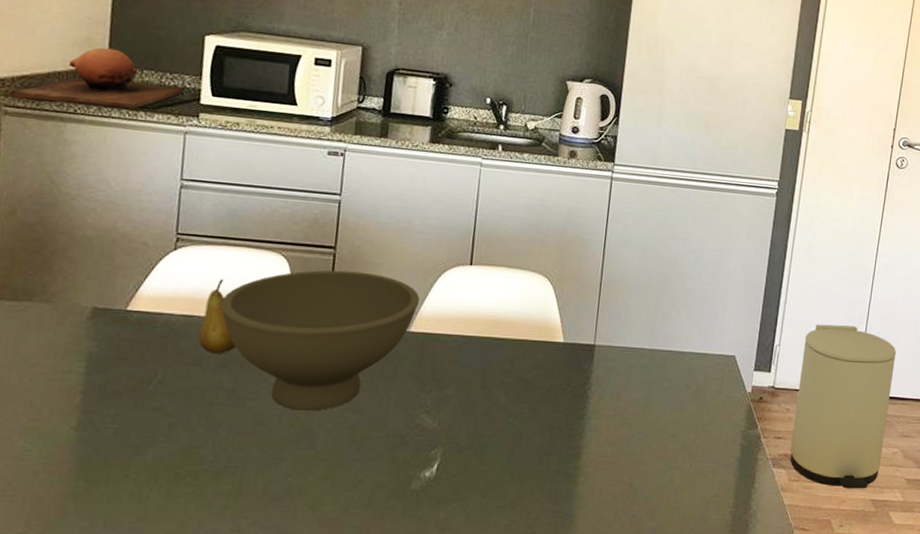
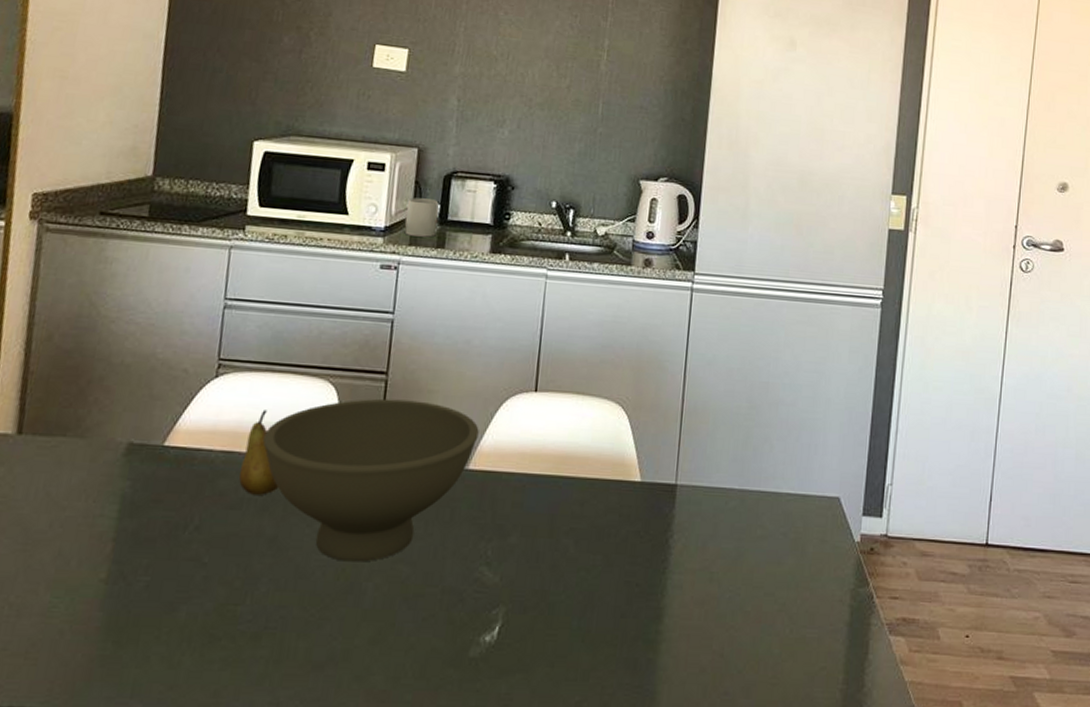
chopping board: present [11,47,184,109] -> none [53,157,231,223]
mug: none [350,91,383,128] -> present [404,197,440,238]
pedal bin: present [790,324,897,489] -> none [909,459,1033,663]

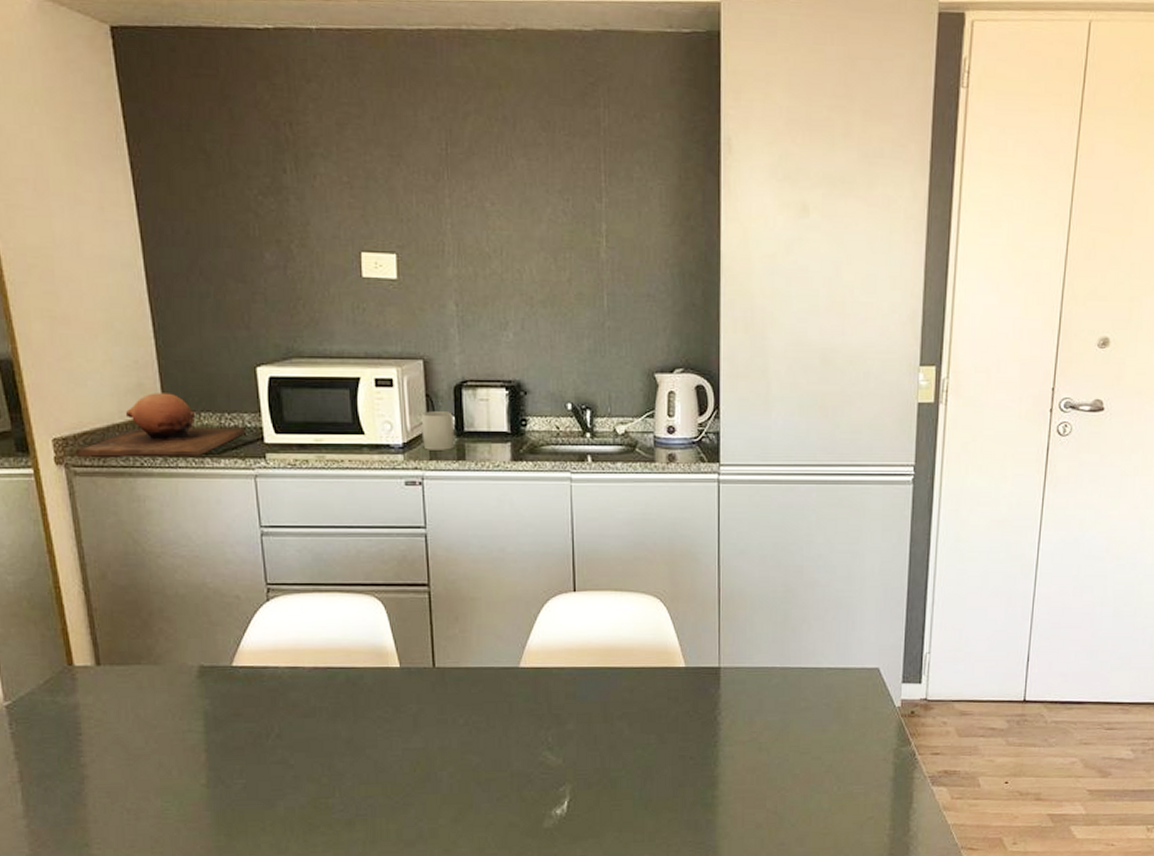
chopping board: none [53,157,231,223] -> present [76,393,246,457]
fruit: present [238,410,279,495] -> none [306,627,346,704]
bowl: present [262,398,479,562] -> none [322,608,525,755]

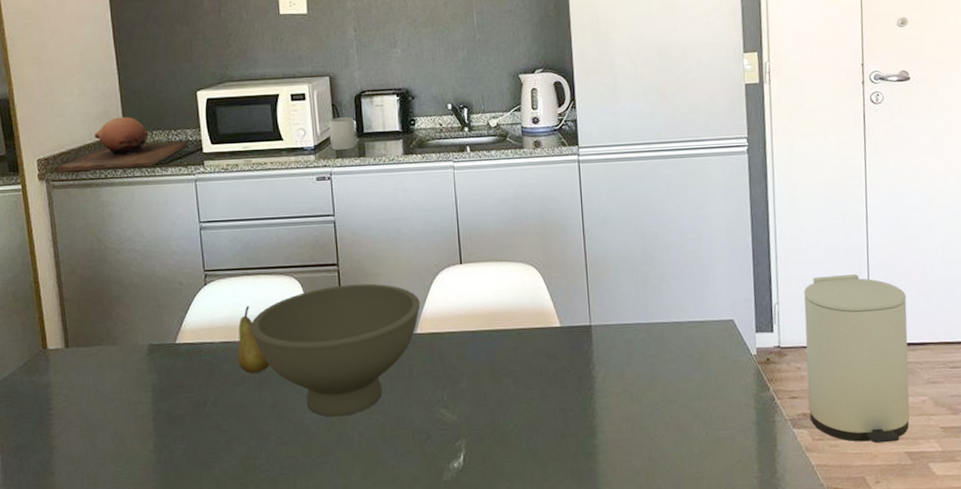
fruit: none [306,627,346,704] -> present [237,306,270,373]
bowl: none [322,608,525,755] -> present [250,283,420,417]
pedal bin: none [951,624,1070,804] -> present [804,273,910,443]

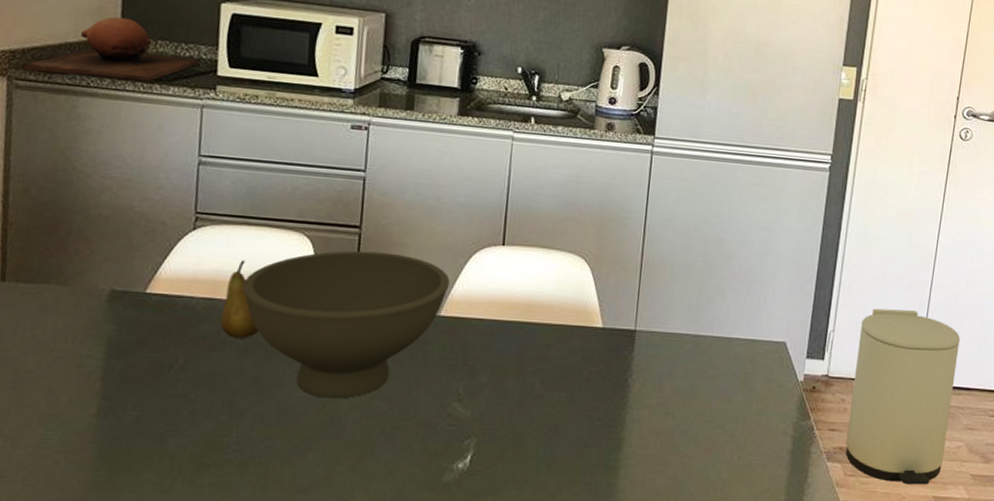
mug: present [328,117,357,151] -> none [374,61,408,100]

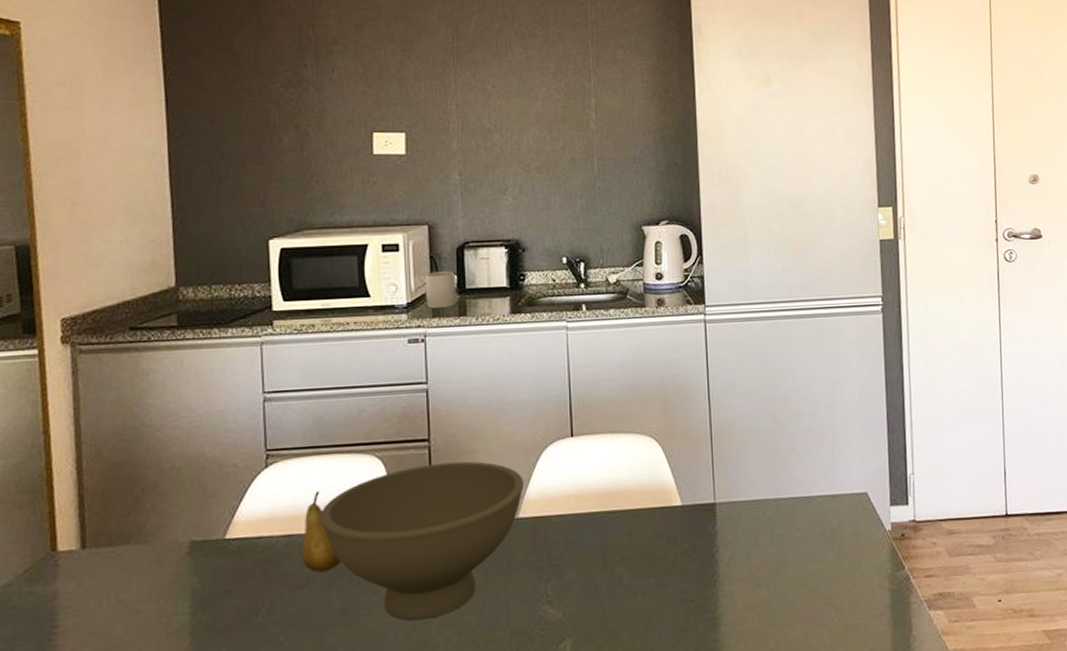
chopping board: present [22,17,200,82] -> none [84,268,255,335]
mug: none [374,61,408,100] -> present [425,271,457,310]
pedal bin: present [845,308,961,485] -> none [939,439,1047,623]

